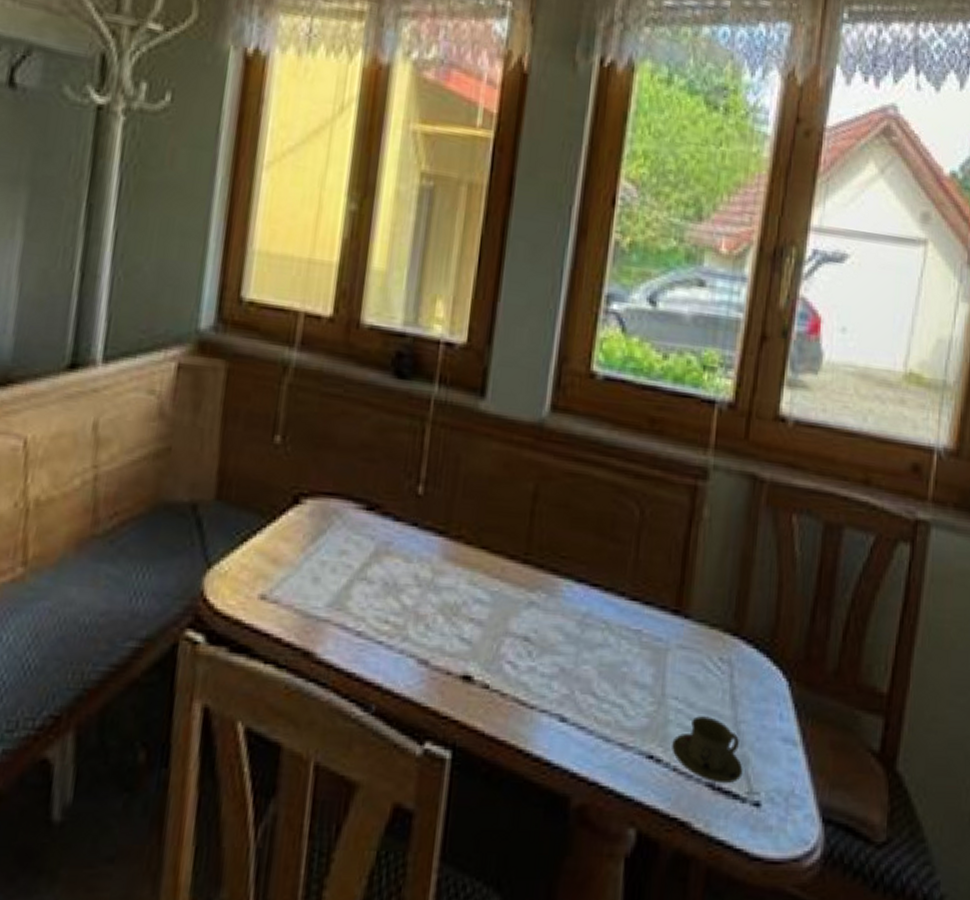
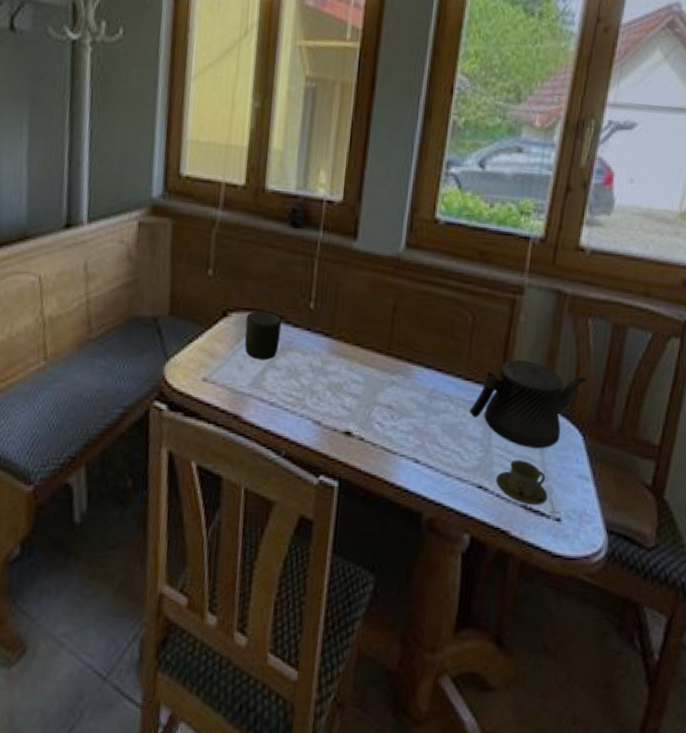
mug: none [323,496,378,570] -> present [244,311,282,361]
teapot: none [636,571,793,701] -> present [469,360,588,450]

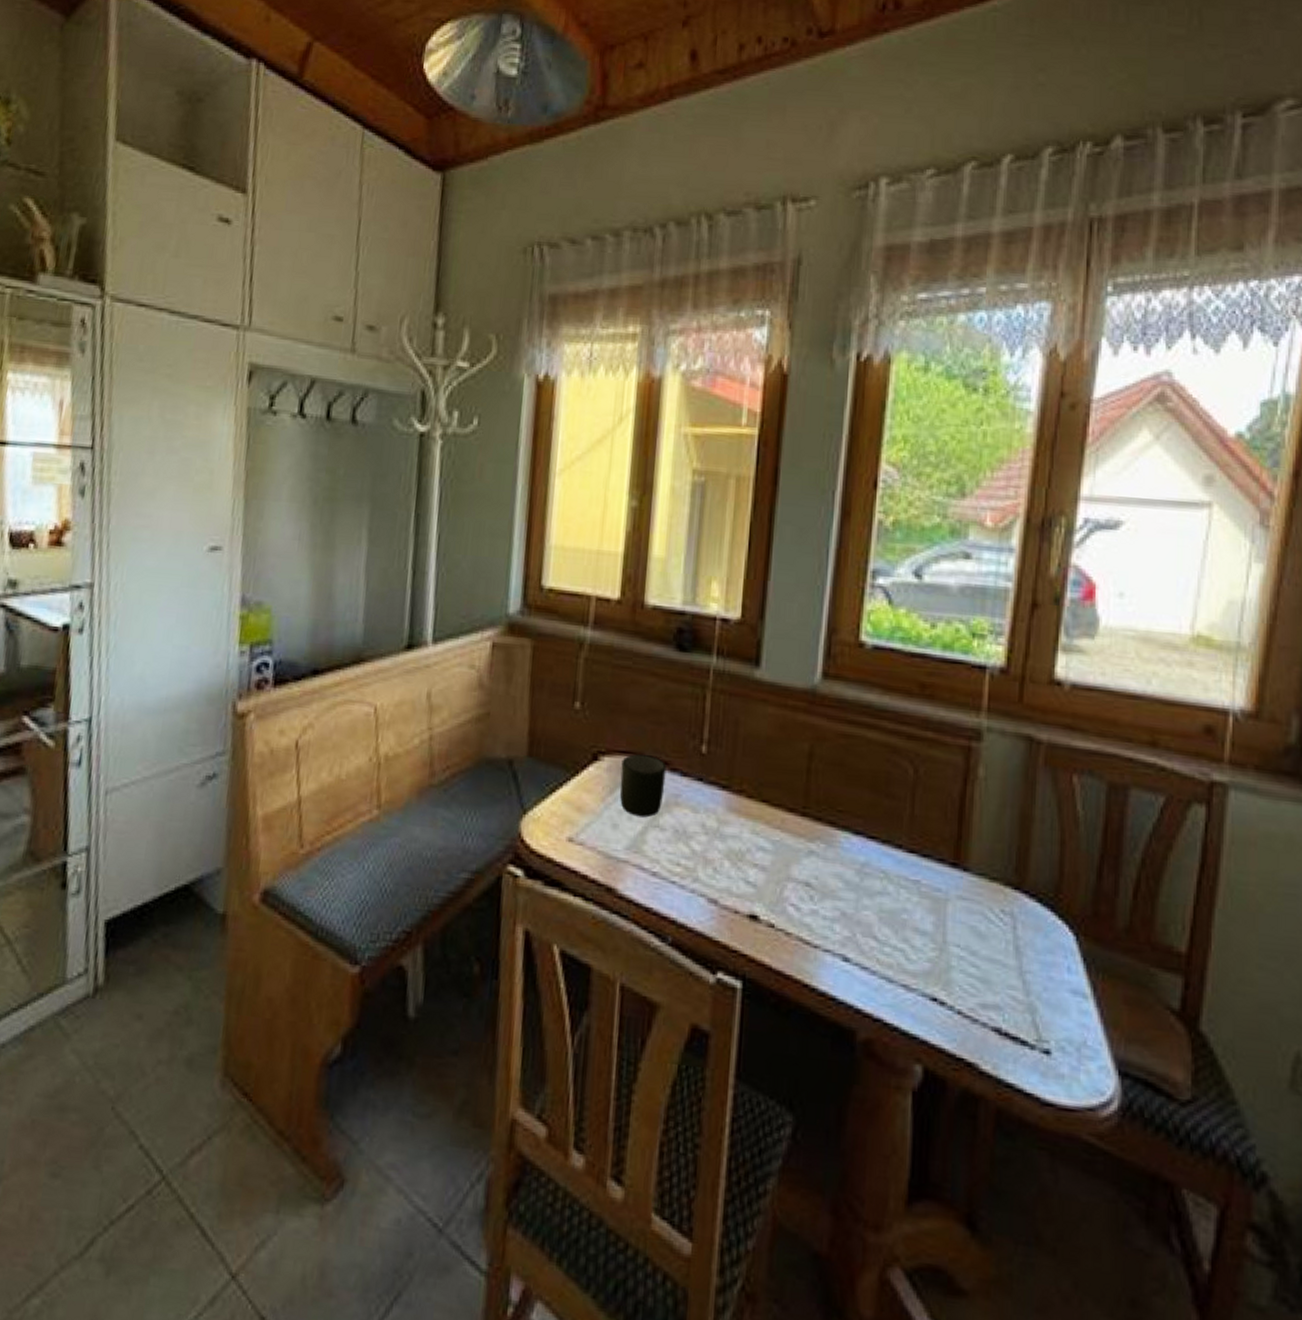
teapot: present [469,360,588,450] -> none [915,827,1077,951]
cup and saucer: present [496,460,548,506] -> none [955,964,1031,1031]

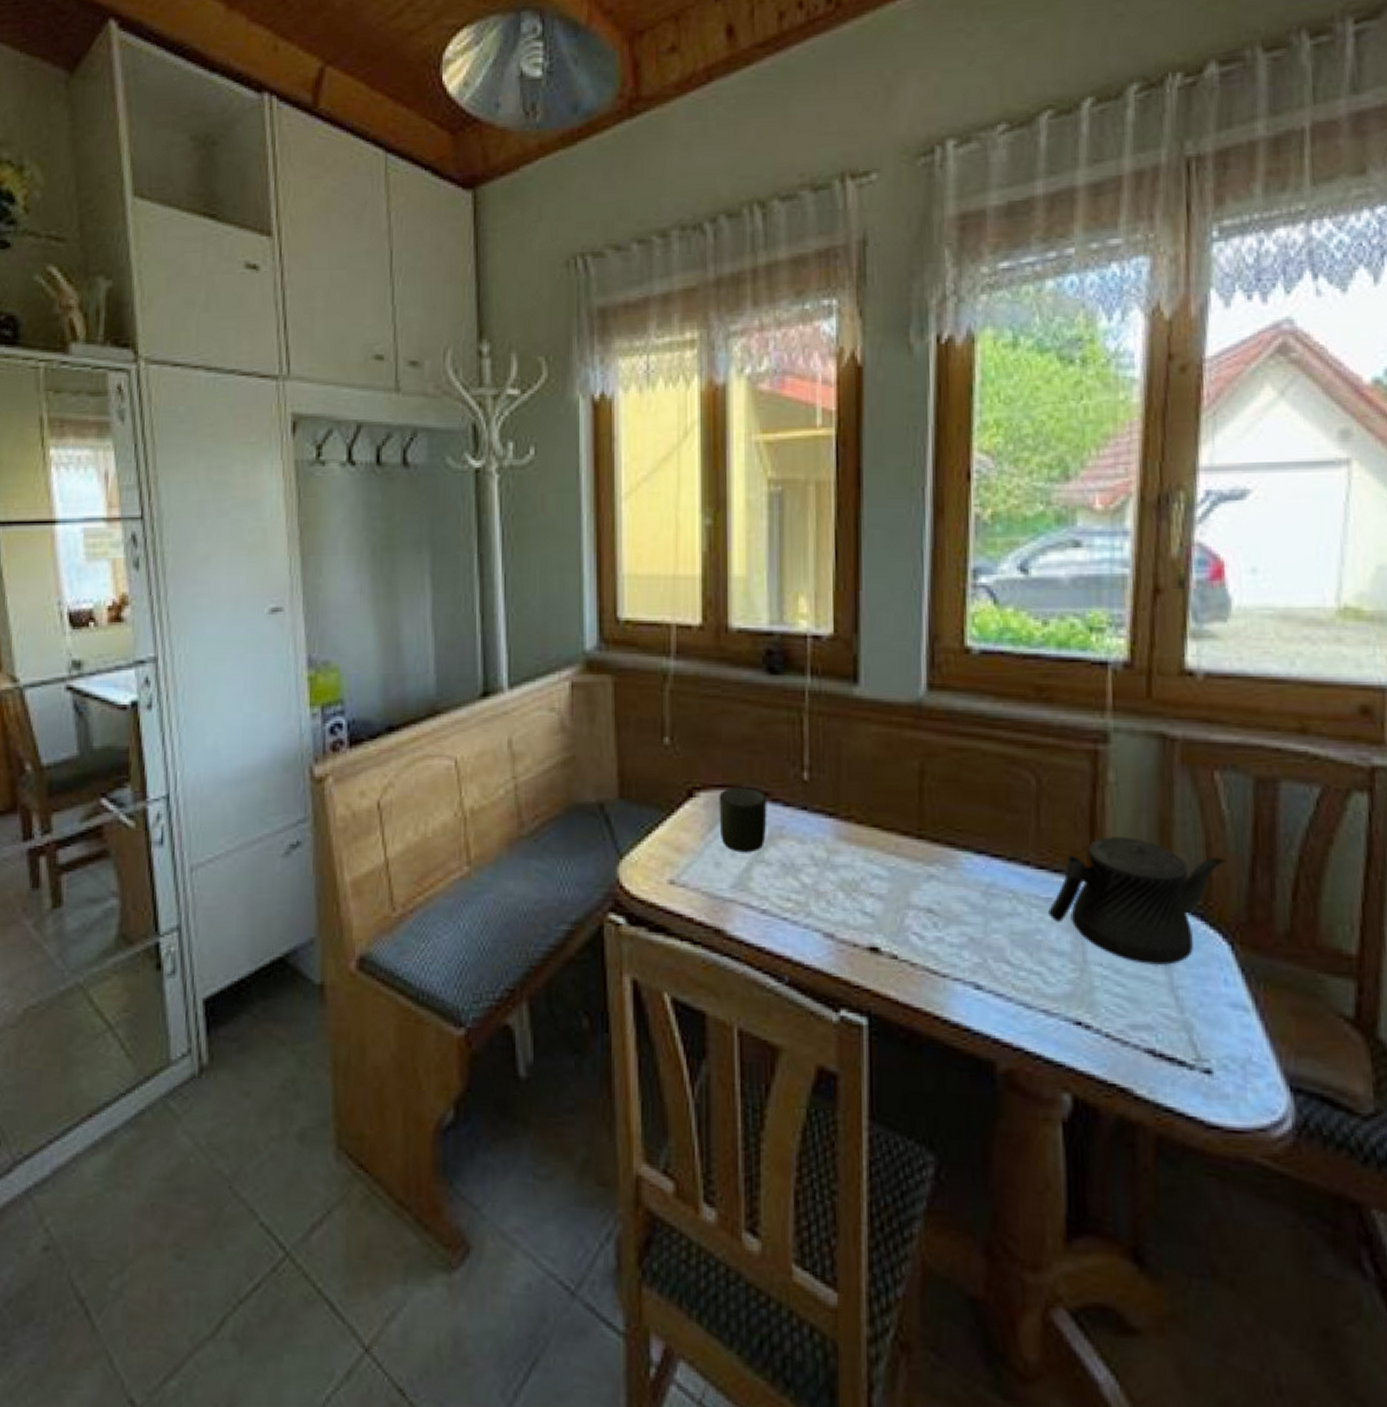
teapot: none [915,827,1077,951] -> present [1048,837,1225,966]

